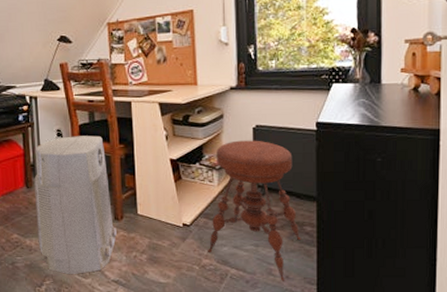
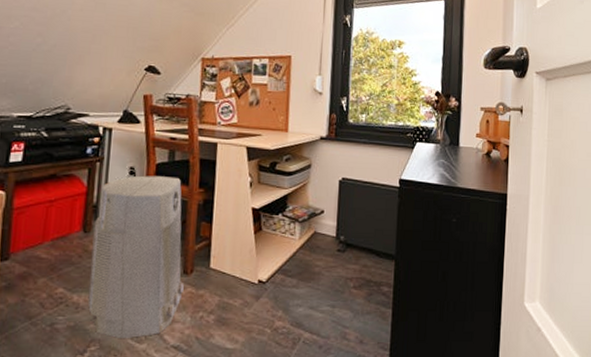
stool: present [208,140,301,281] -> none [282,192,378,346]

